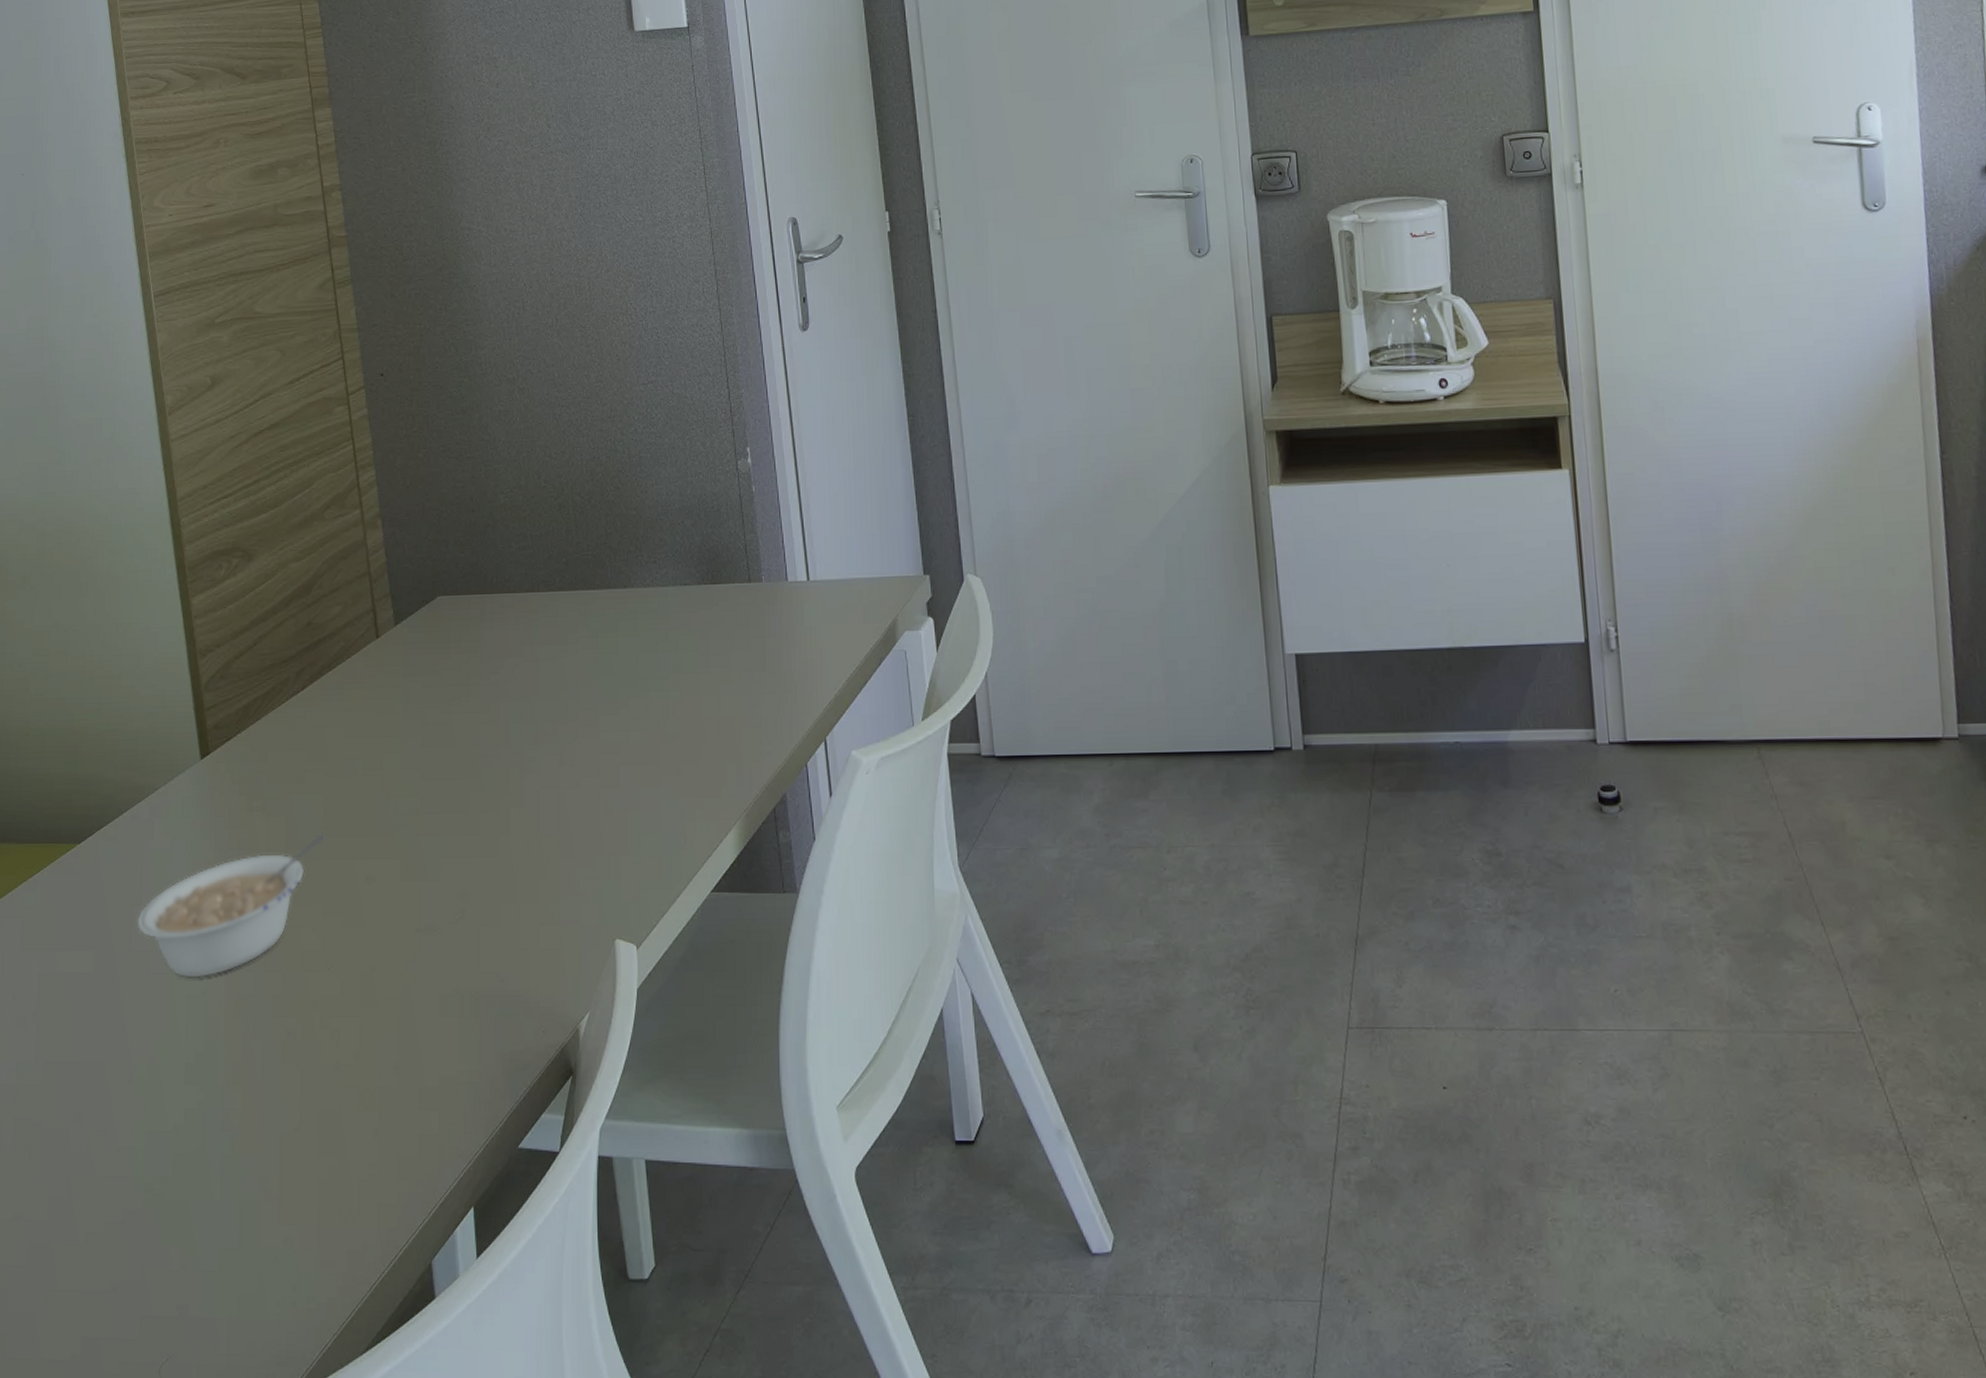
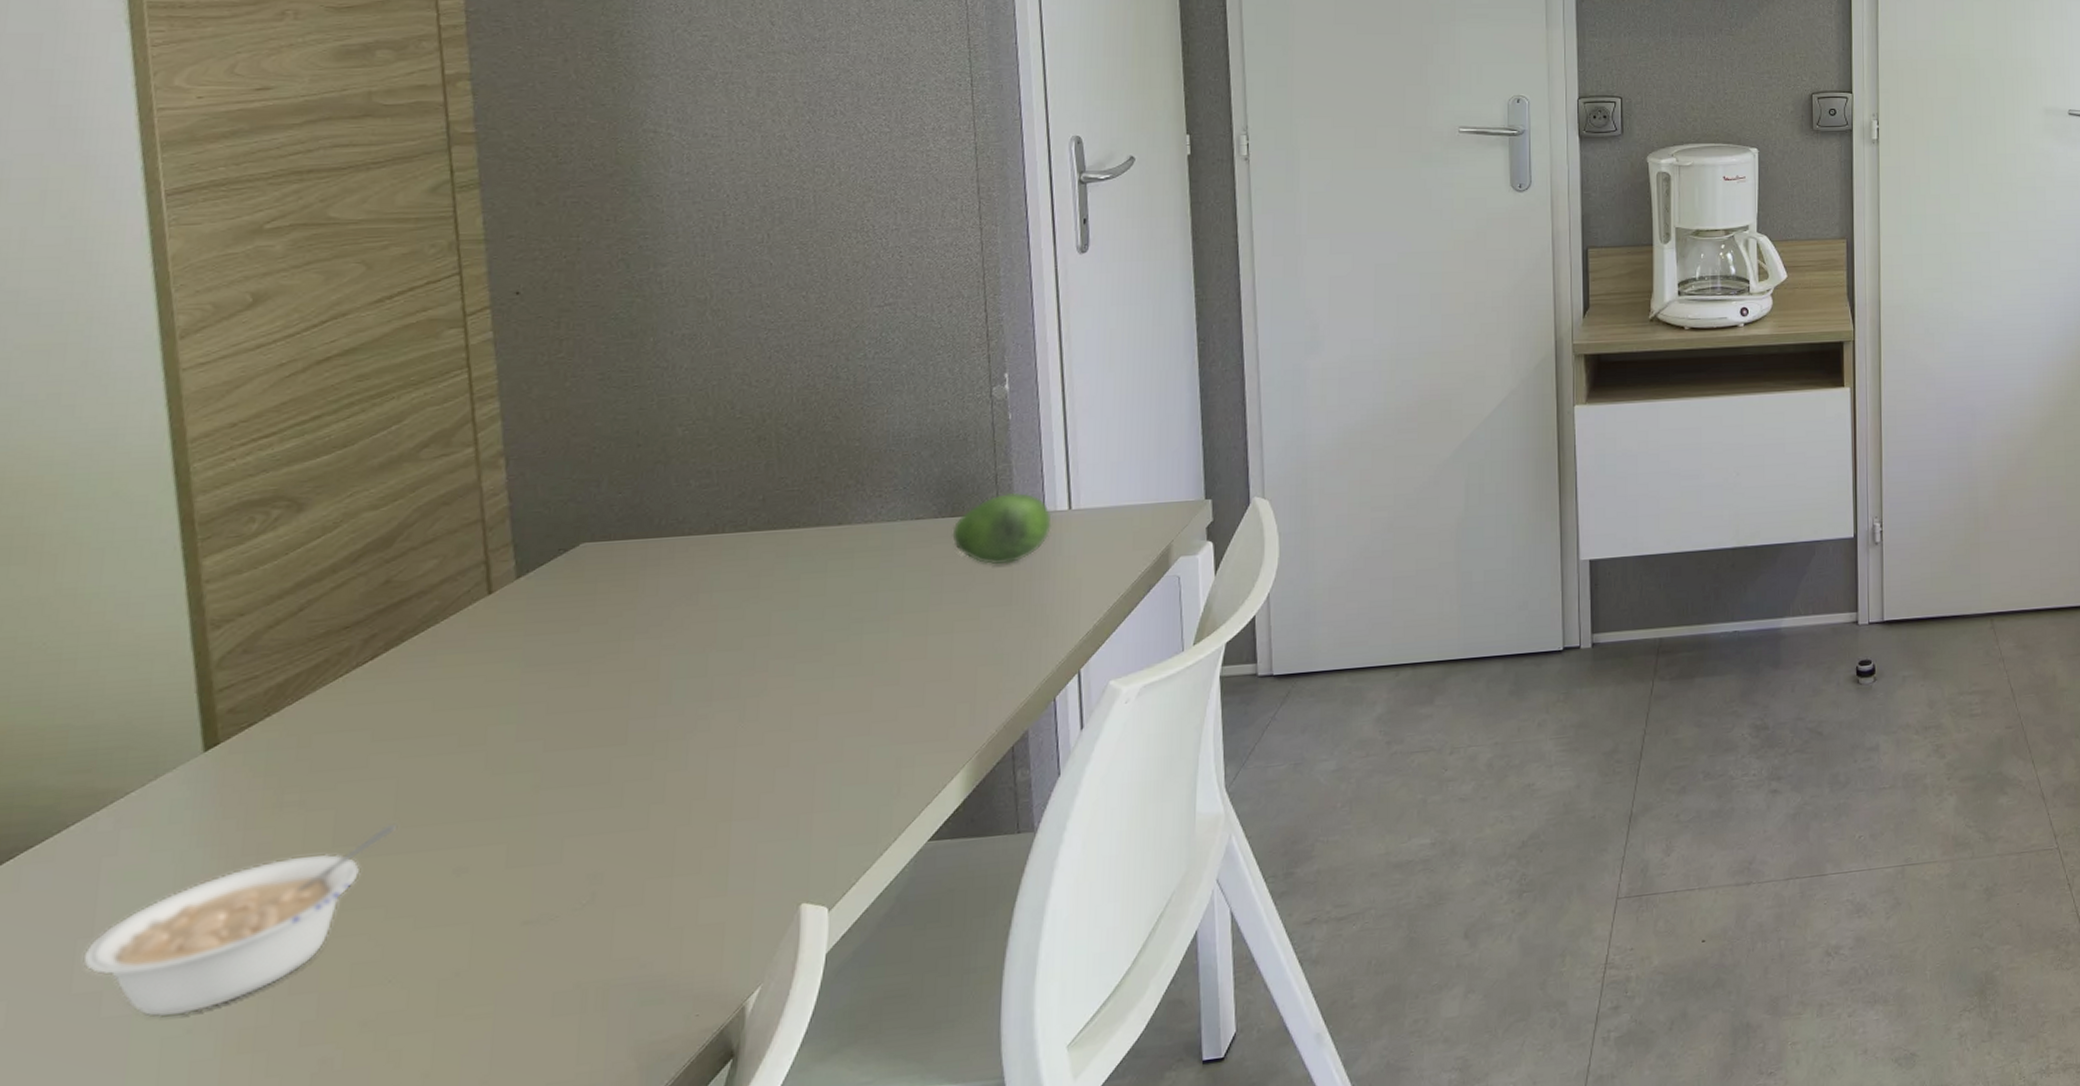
fruit: none [713,563,794,632] -> present [952,493,1052,565]

